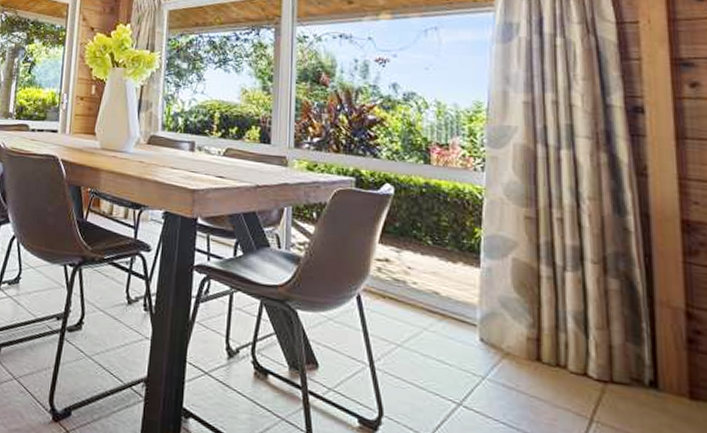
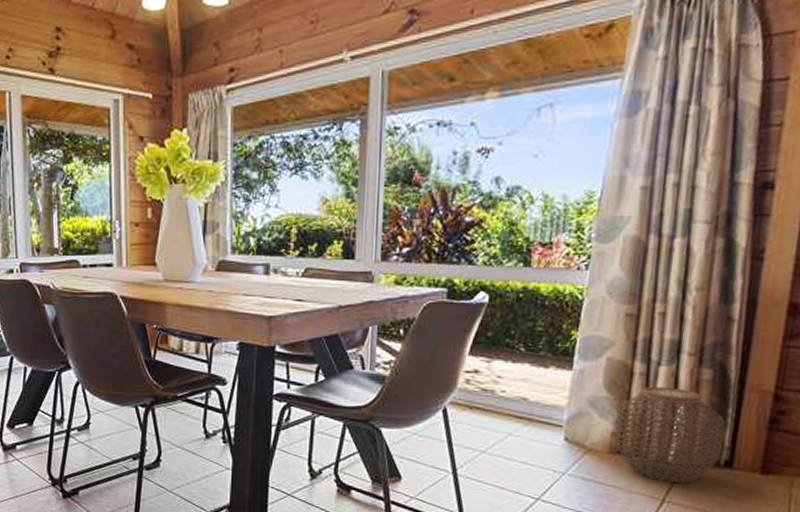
woven basket: none [529,291,643,402] -> present [614,386,725,483]

